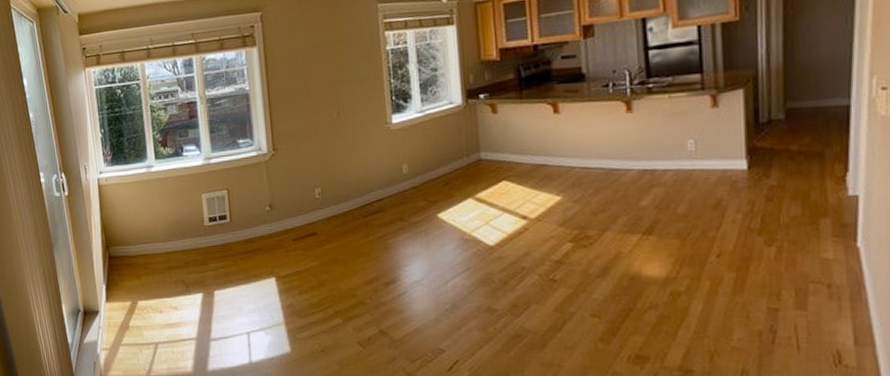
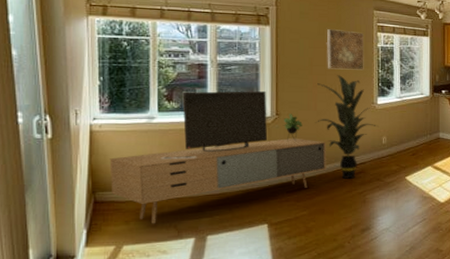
media console: none [117,124,336,279] -> present [109,91,327,224]
indoor plant: none [316,93,396,221] -> present [316,75,379,179]
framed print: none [322,35,371,88] -> present [326,29,364,70]

